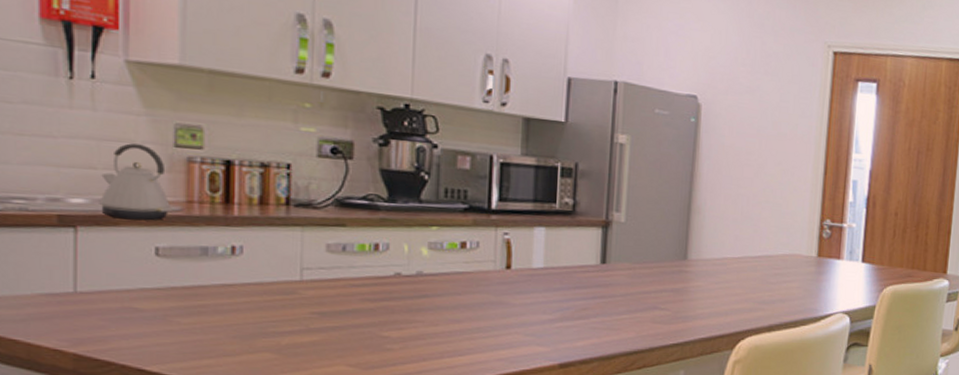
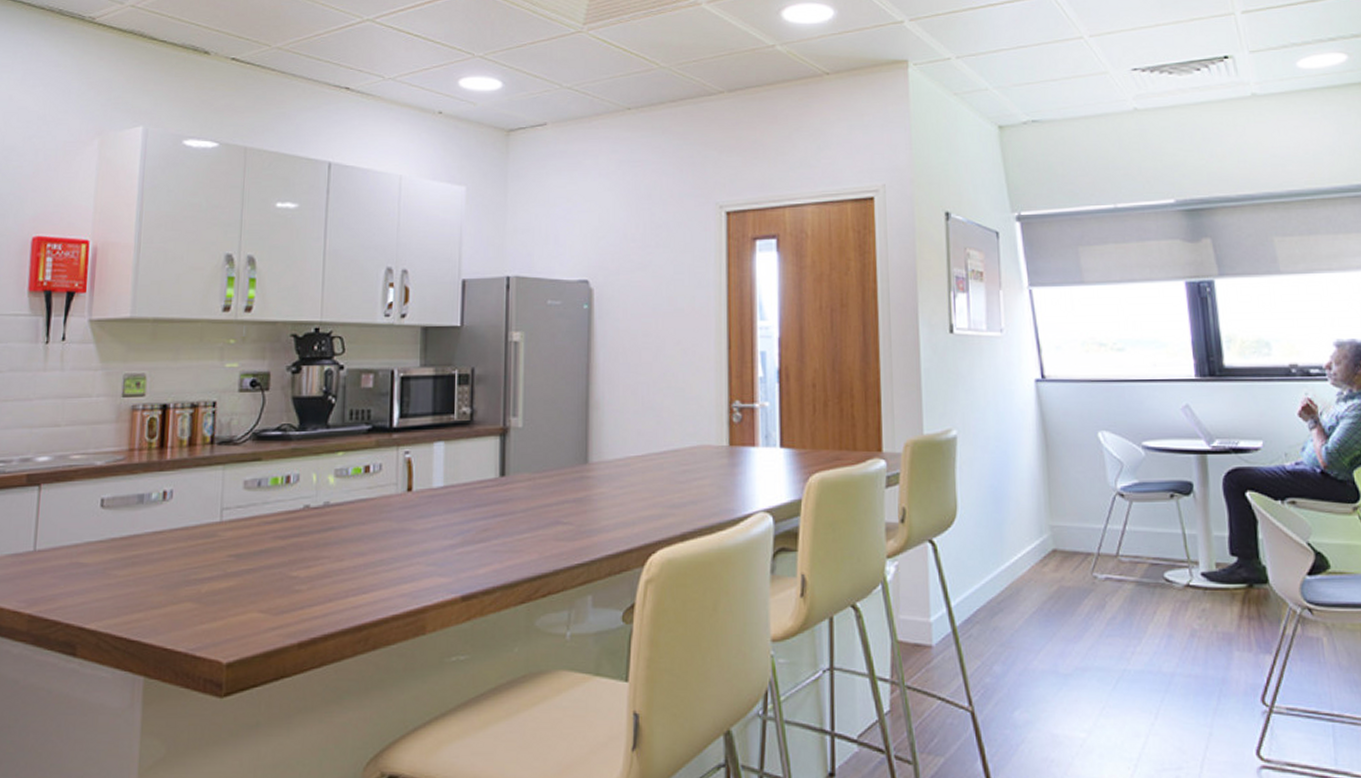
kettle: present [99,143,170,221] -> none [60,398,116,473]

